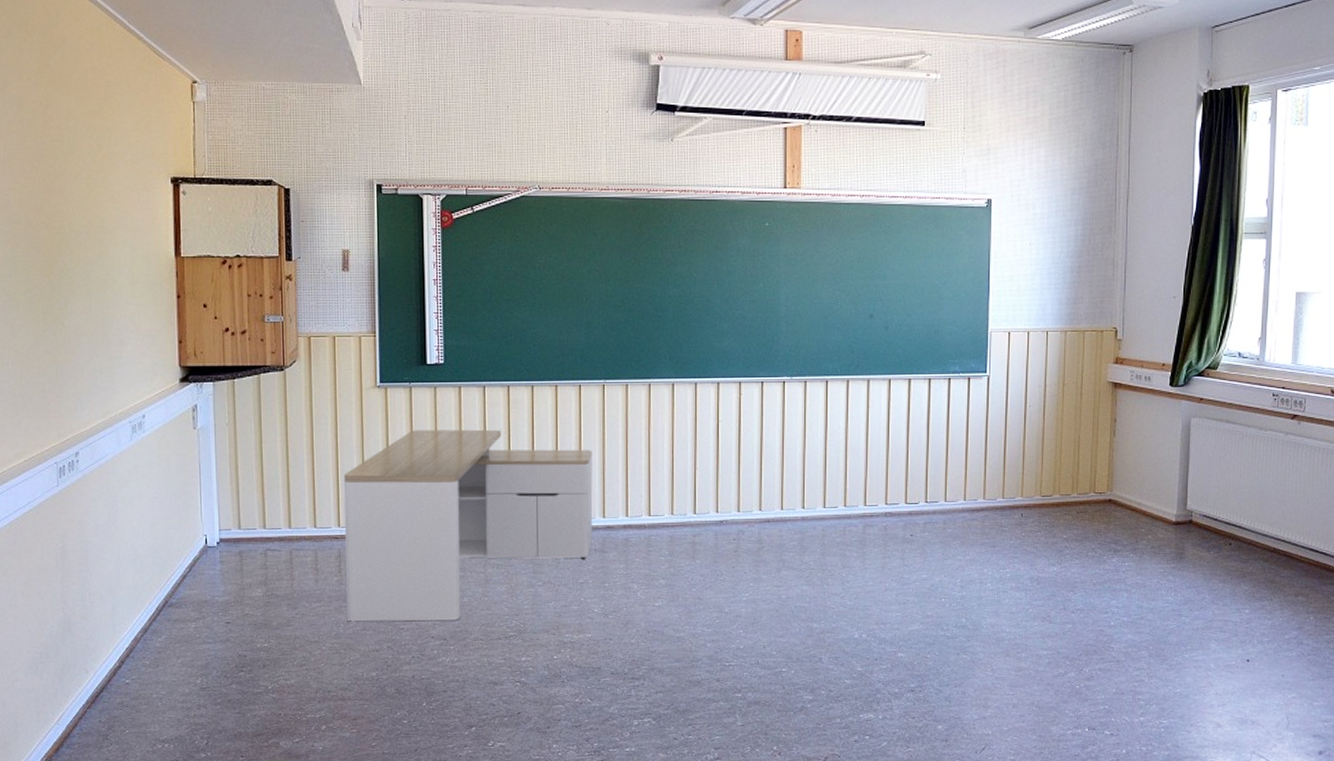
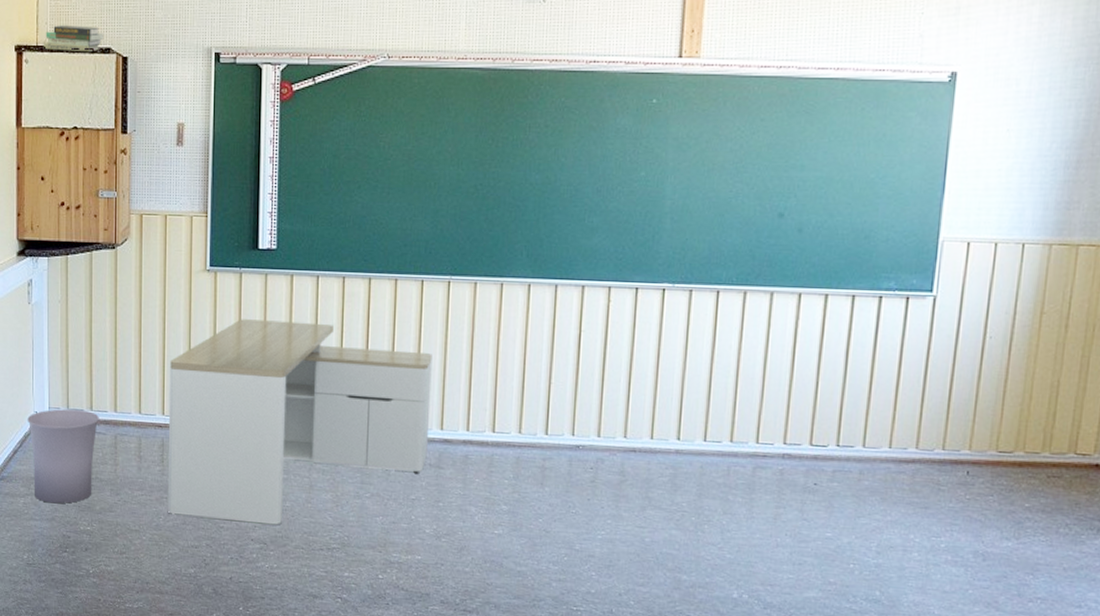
waste bin: none [196,529,273,625] -> present [27,409,99,504]
books: none [201,157,264,184] -> present [43,24,103,53]

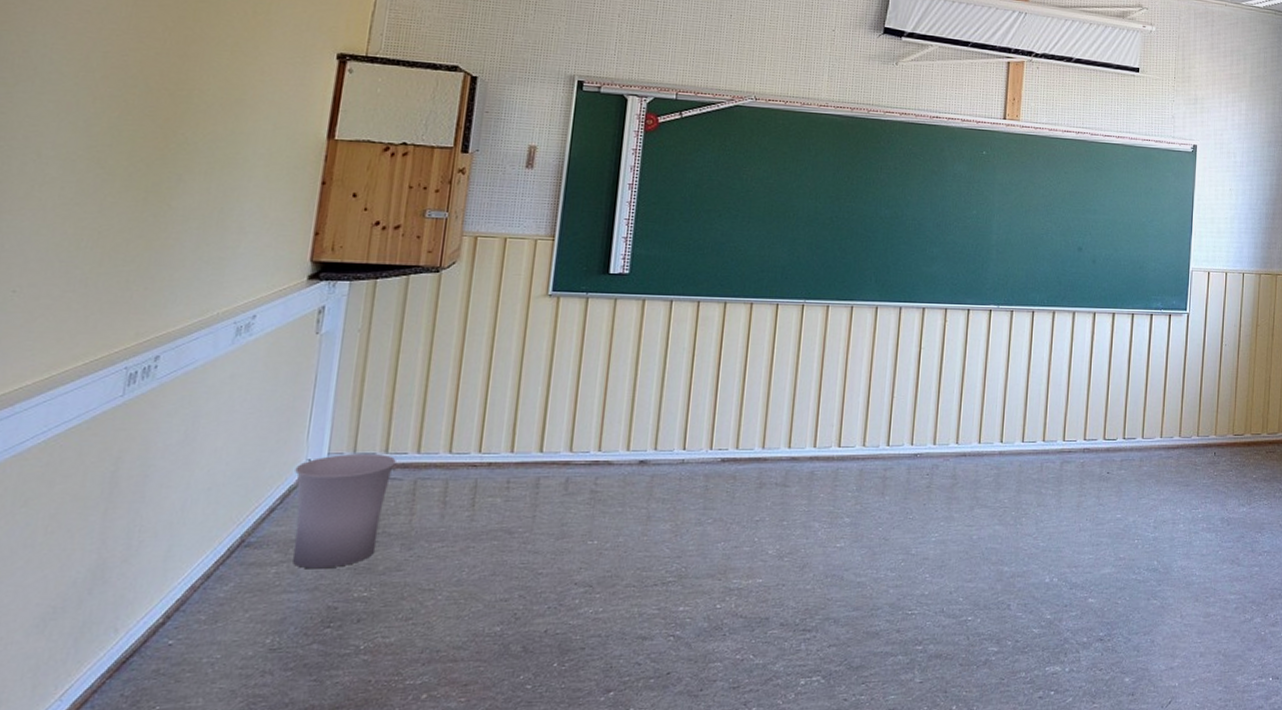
books: present [43,24,103,53] -> none [373,37,451,69]
desk: present [167,319,432,525] -> none [473,345,784,566]

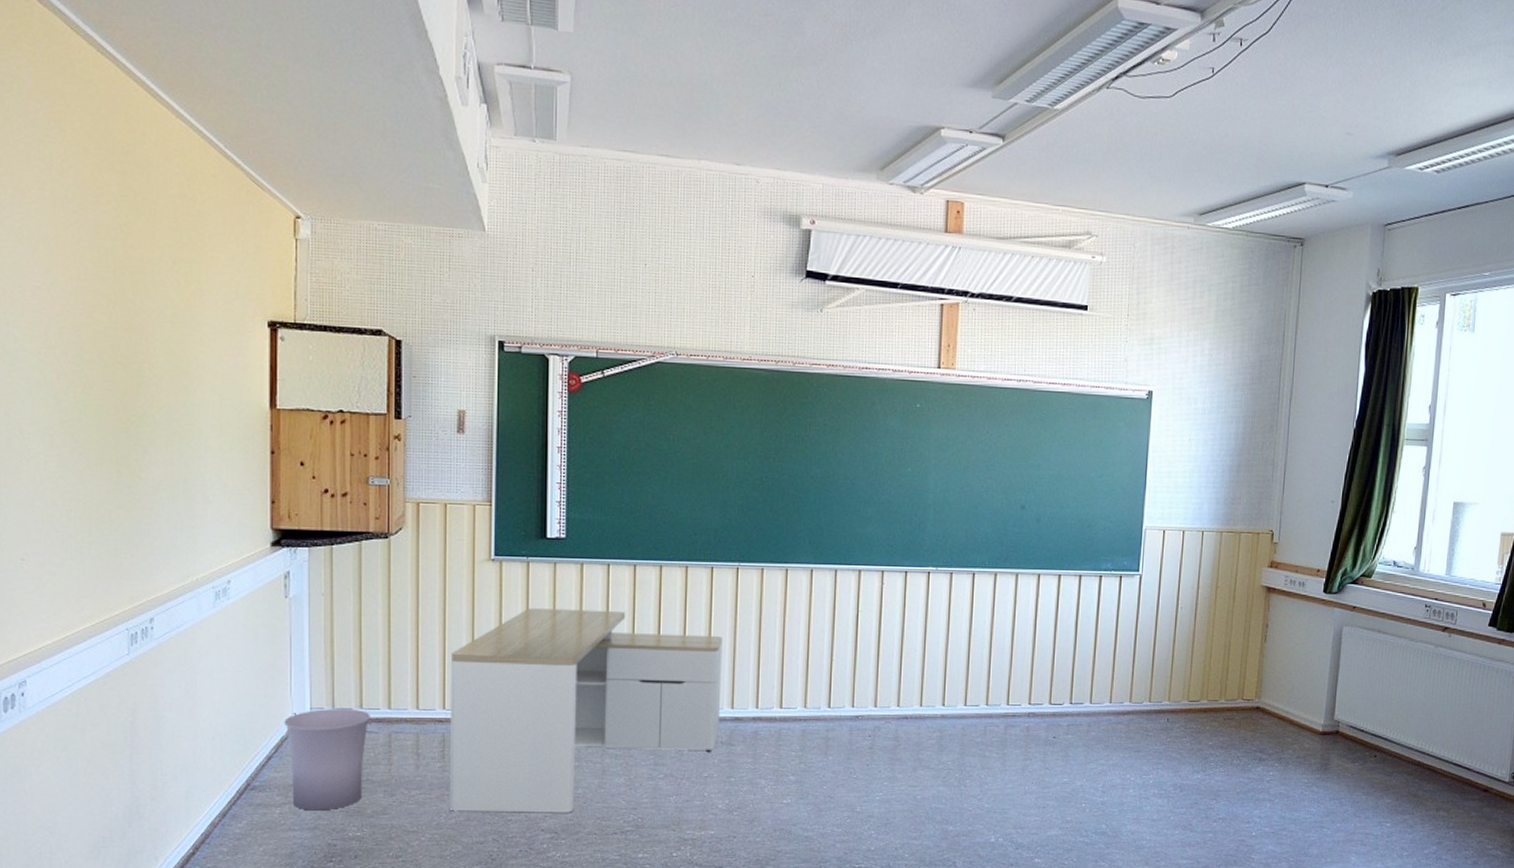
desk: none [473,345,784,566] -> present [449,608,723,813]

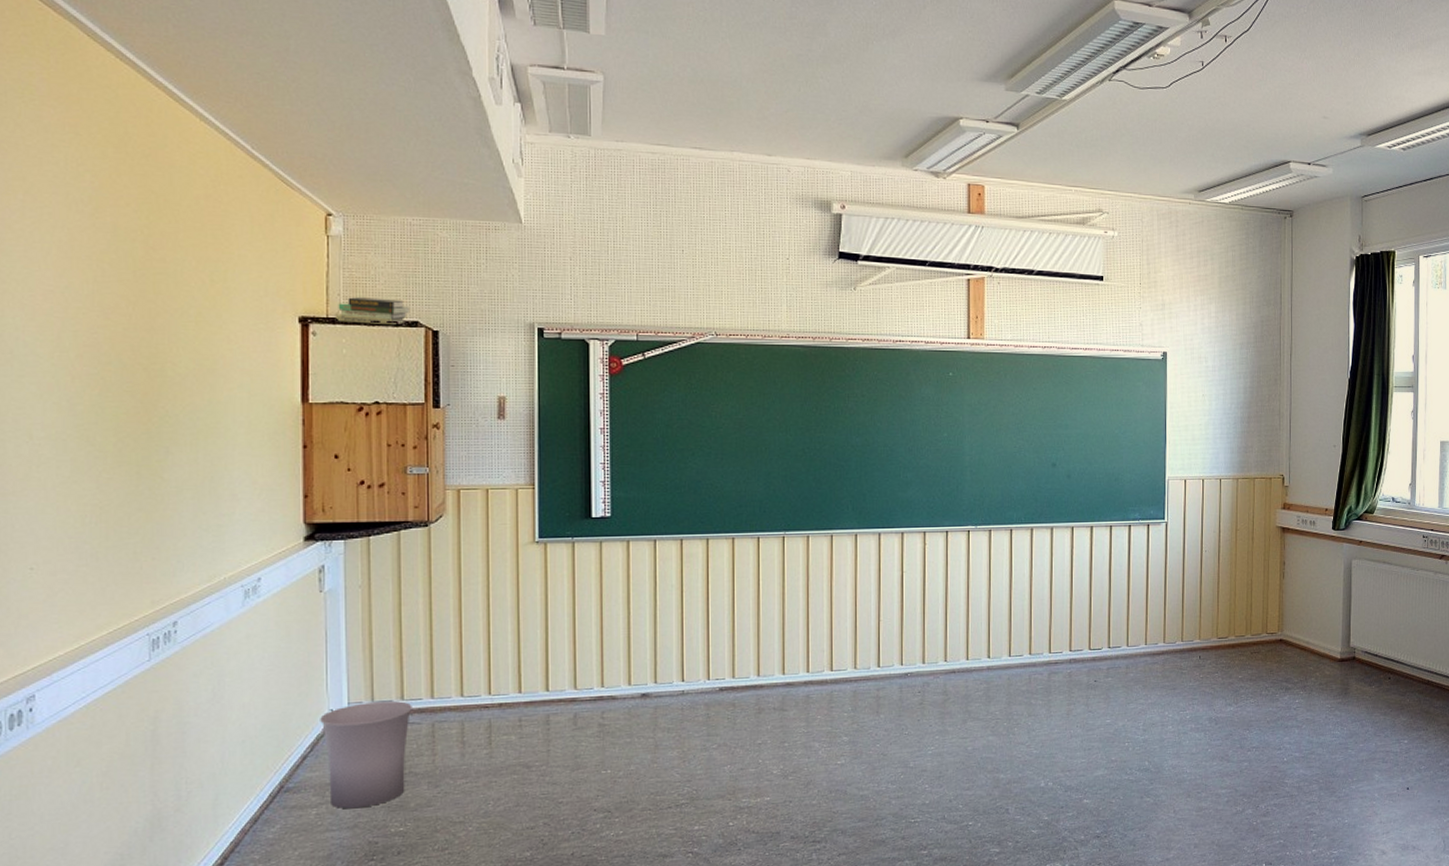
books: none [302,302,373,333] -> present [335,296,409,326]
desk: present [449,608,723,813] -> none [495,585,772,798]

